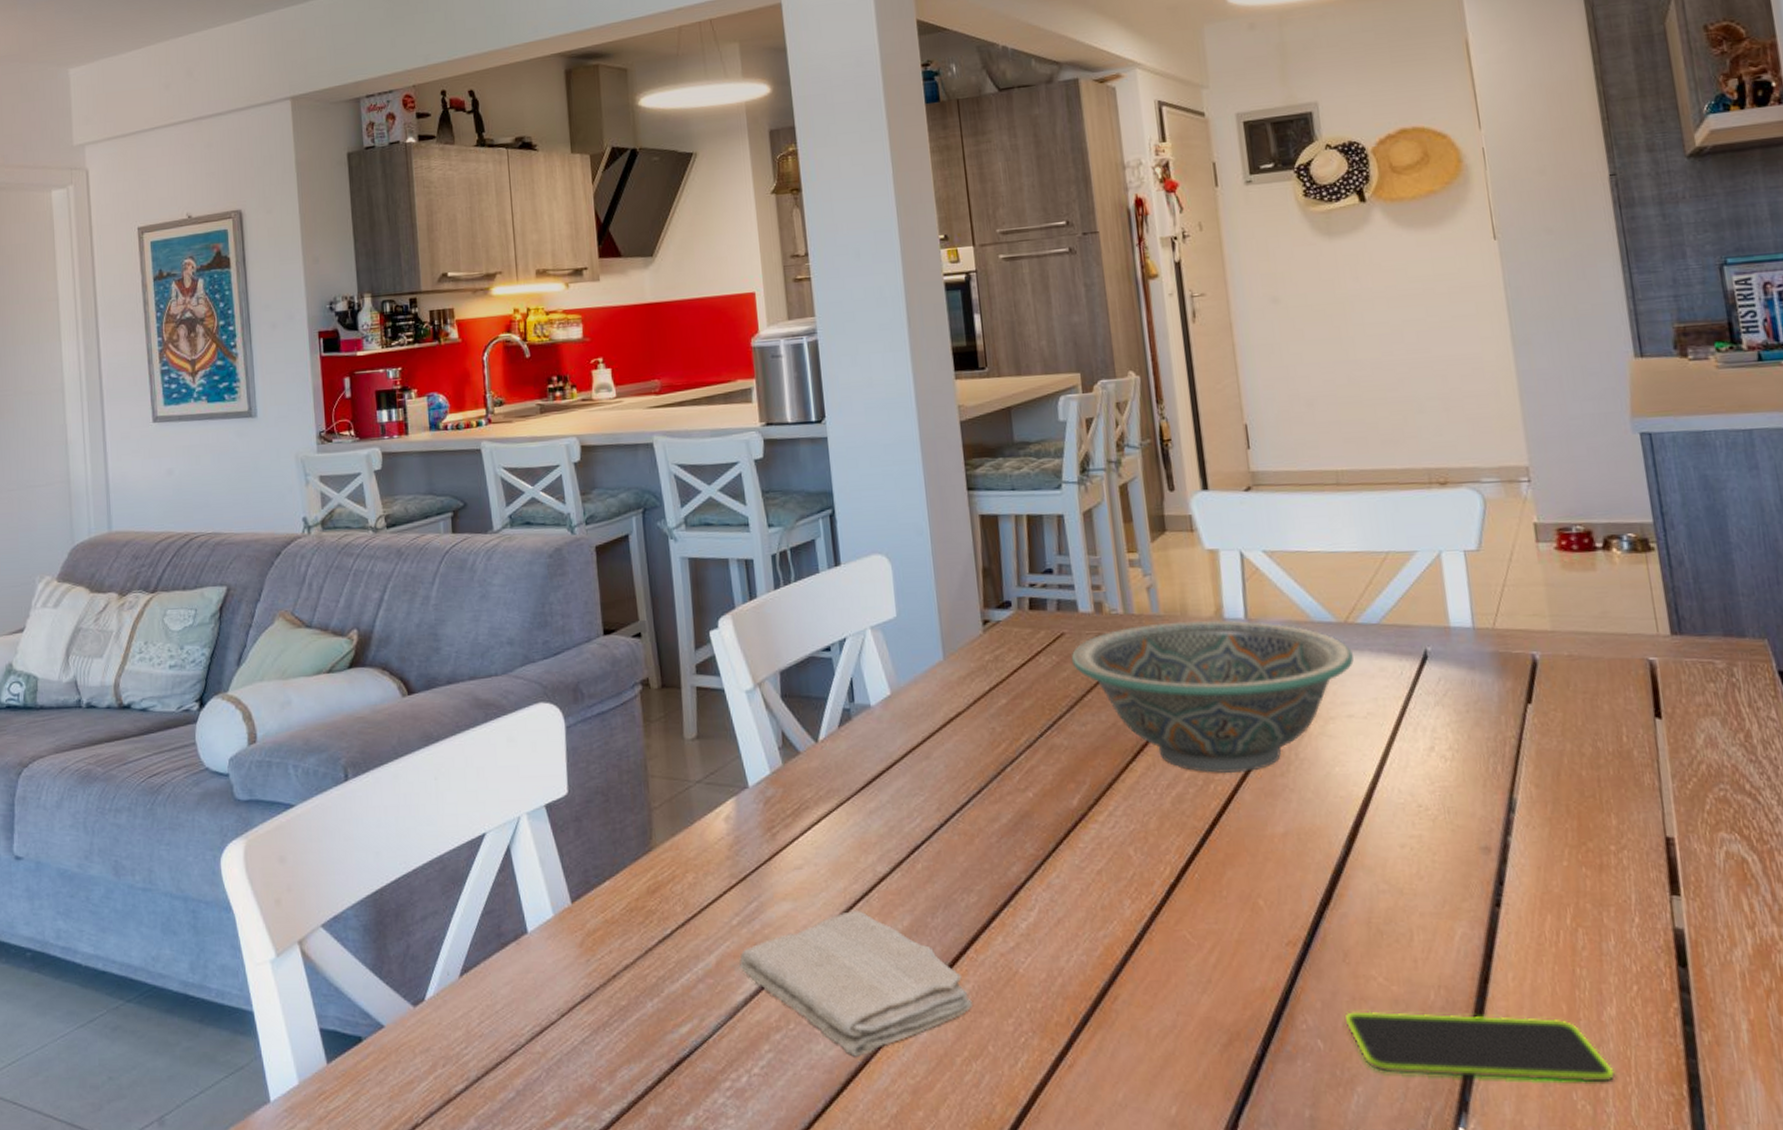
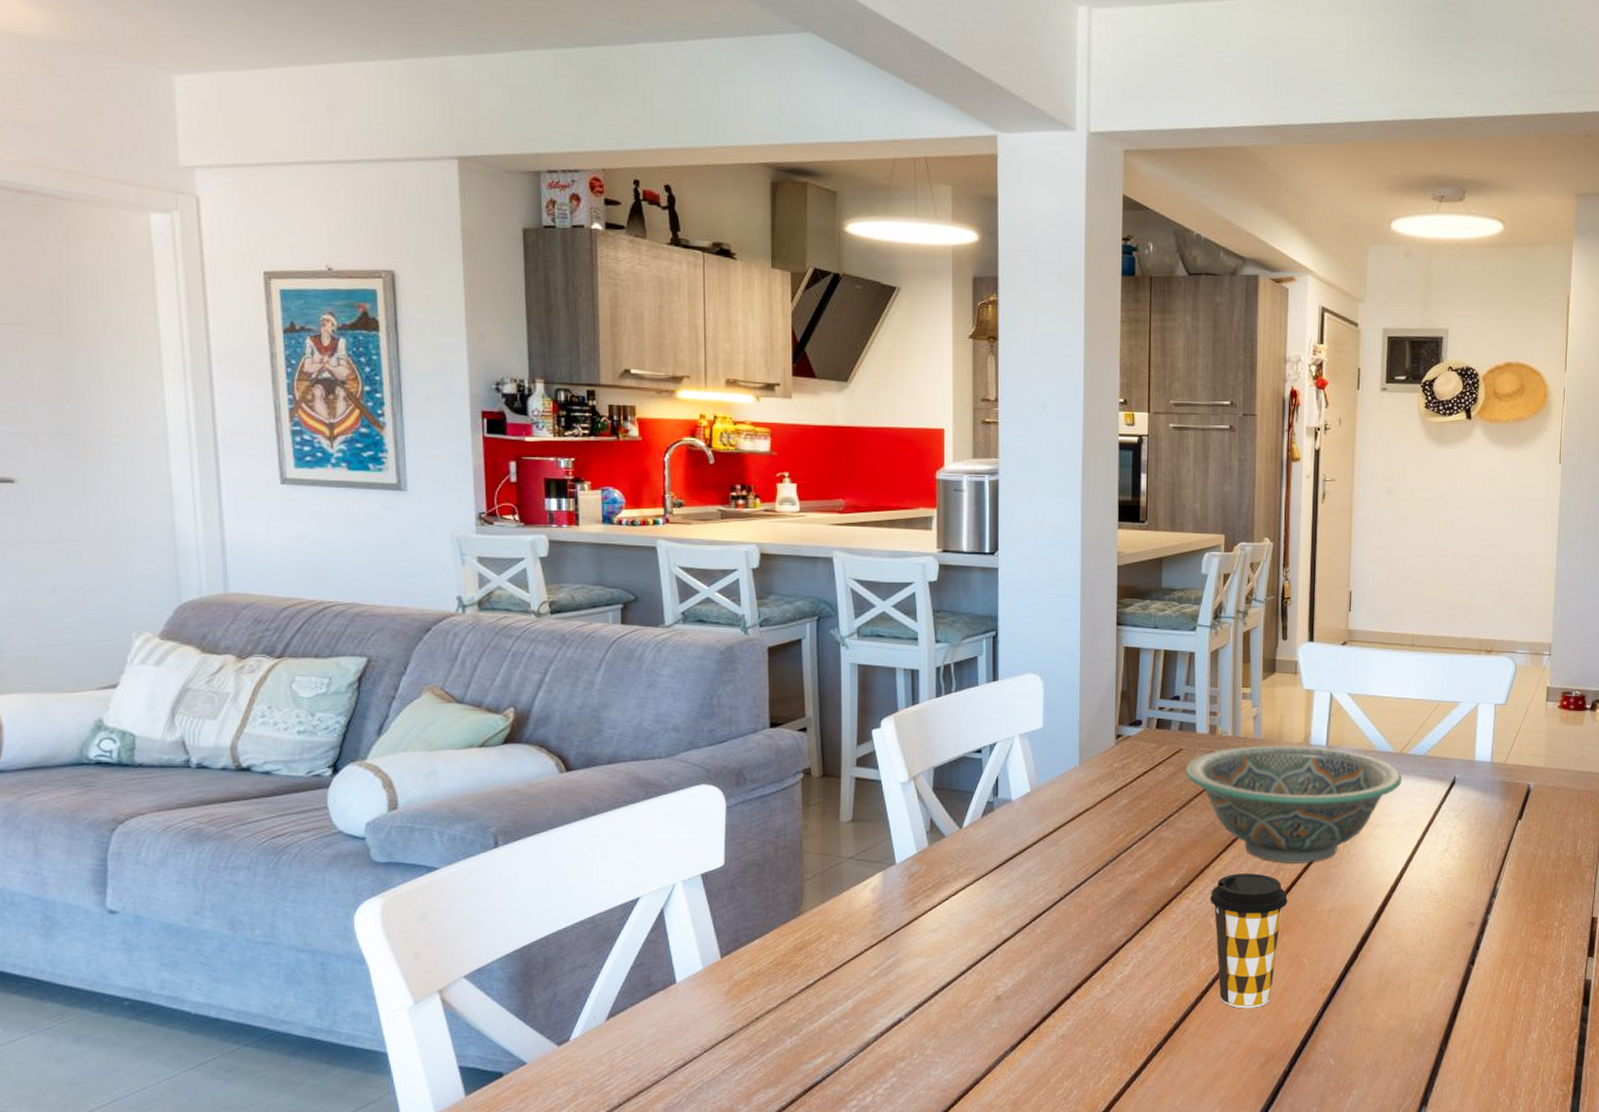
washcloth: present [738,911,974,1057] -> none [873,965,1071,1079]
coffee cup: none [1124,787,1226,968] -> present [1210,873,1288,1009]
smartphone: present [1345,1011,1615,1083] -> none [1353,1038,1528,1084]

